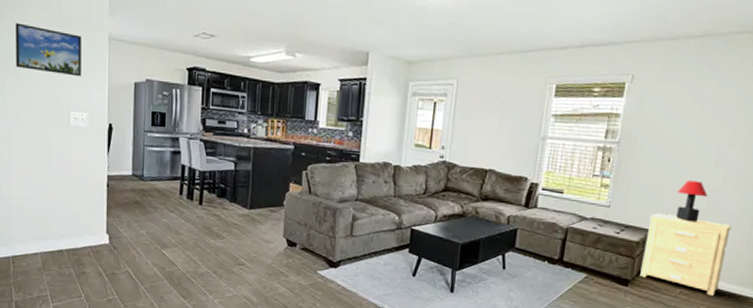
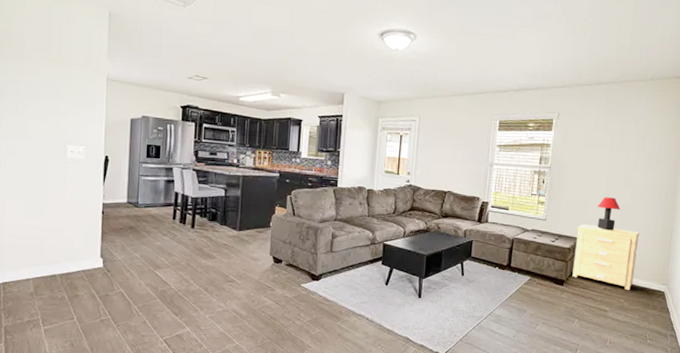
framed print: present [15,23,82,77] -> none [13,64,80,114]

